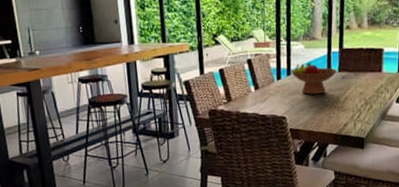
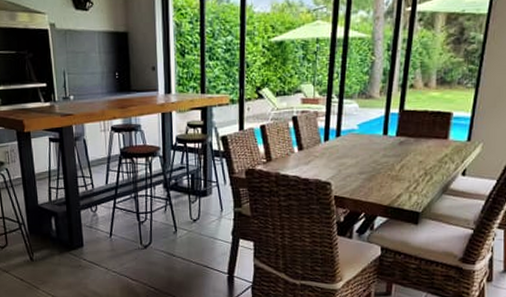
fruit bowl: present [290,63,338,95] -> none [340,124,395,160]

